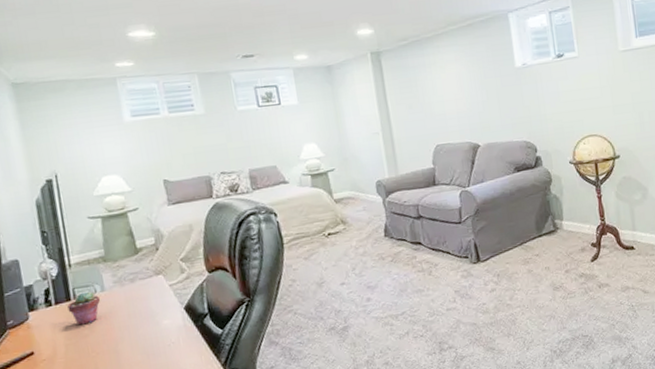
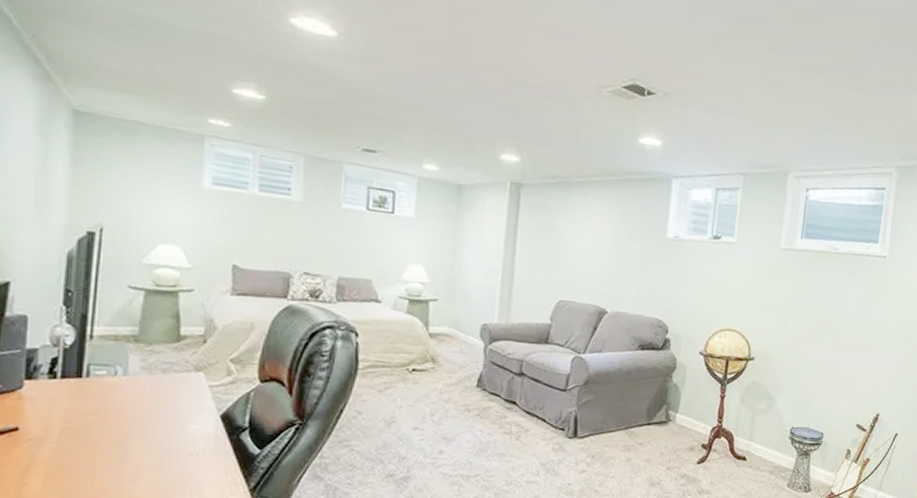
potted succulent: present [67,291,101,325] -> none [75,371,120,409]

